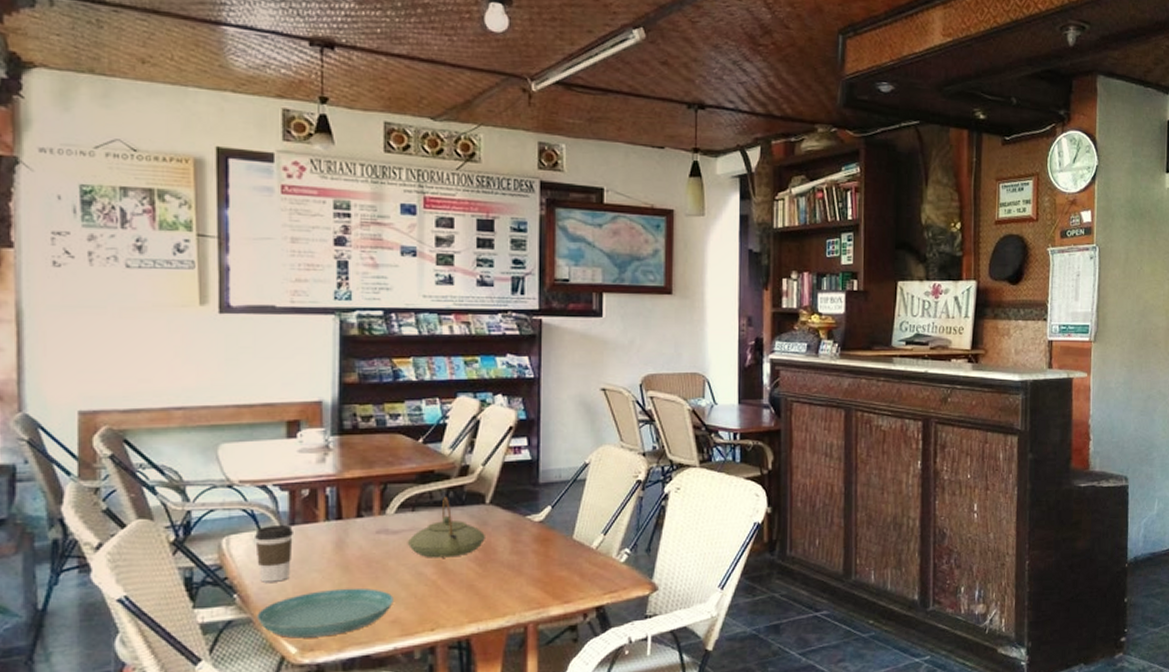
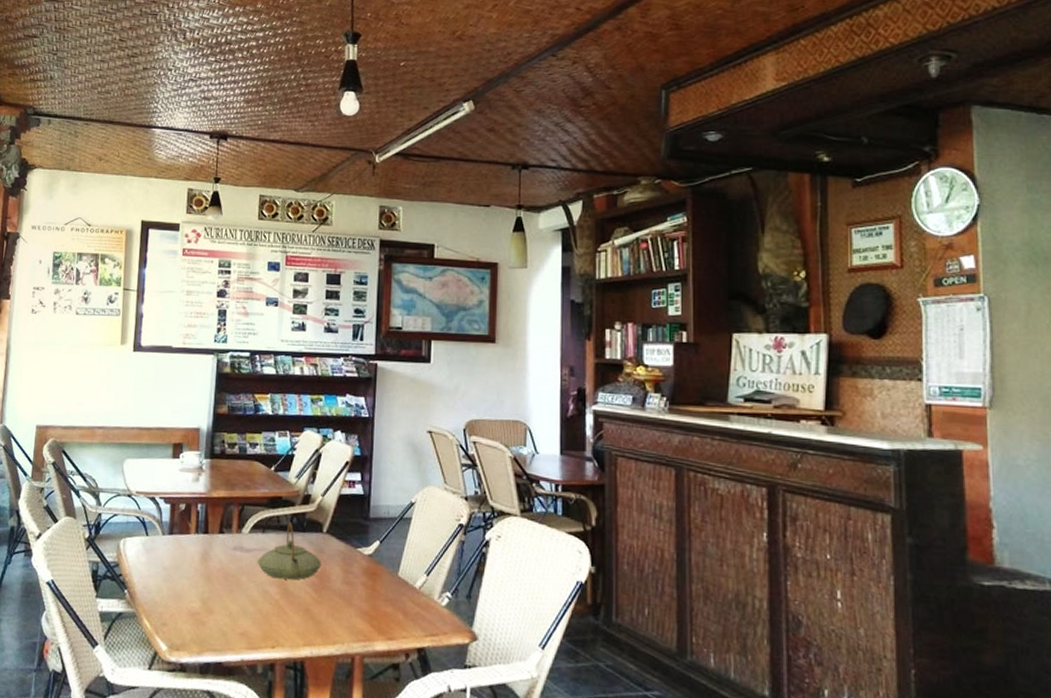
coffee cup: present [255,525,293,582] -> none [143,533,171,584]
saucer: present [257,588,393,639] -> none [139,596,243,640]

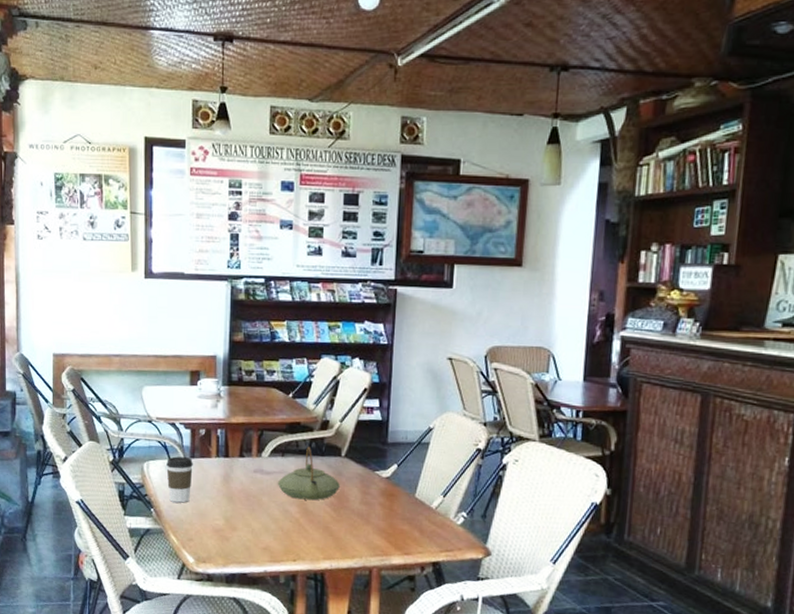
coffee cup: none [143,533,171,584] -> present [166,456,193,503]

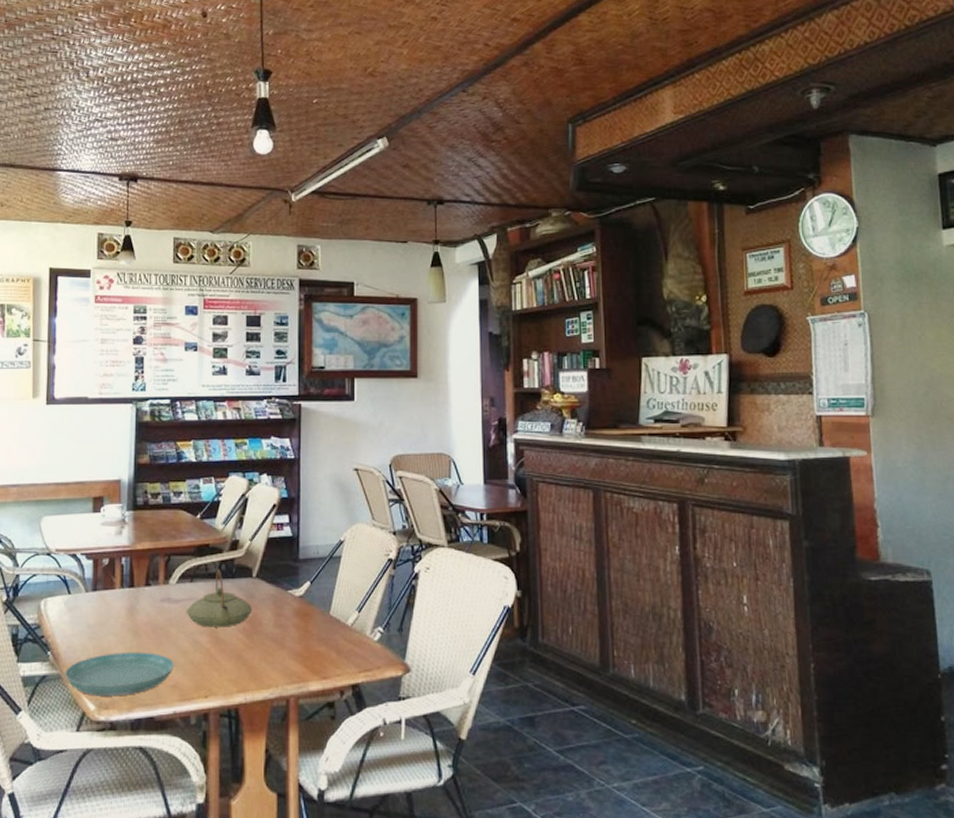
coffee cup: present [166,456,193,503] -> none [66,591,95,642]
saucer: none [166,514,265,553] -> present [65,651,174,697]

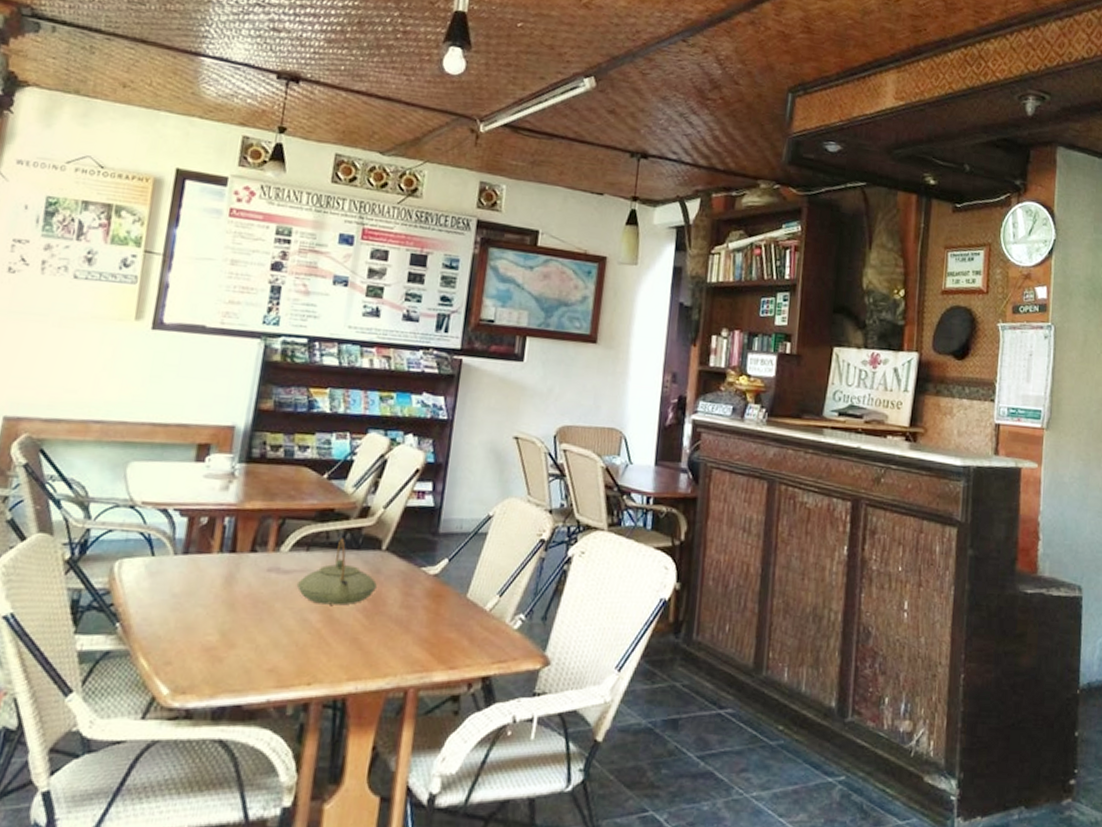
saucer: present [65,651,174,697] -> none [134,627,275,680]

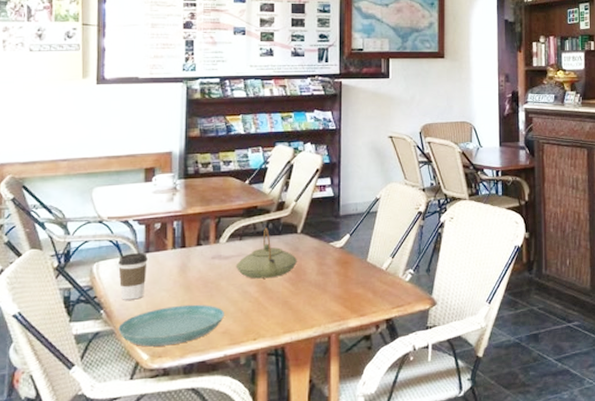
saucer: none [134,627,275,680] -> present [118,304,224,347]
coffee cup: none [145,552,186,614] -> present [118,253,148,300]

